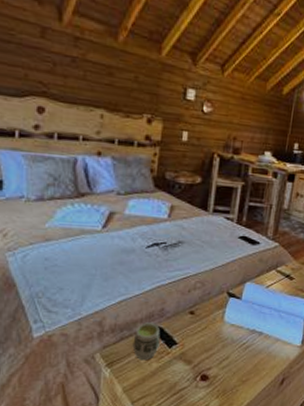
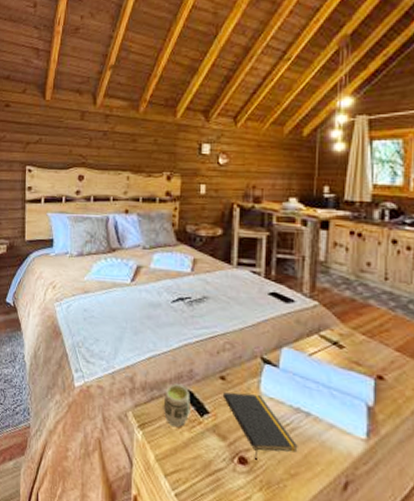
notepad: none [190,322,251,375] -> present [222,392,298,460]

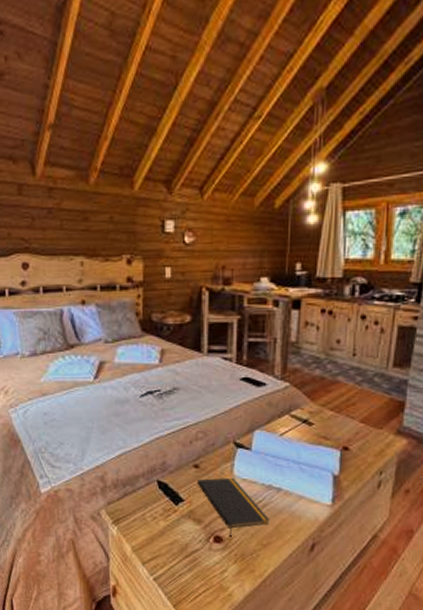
cup: present [163,383,191,427] -> none [137,477,165,517]

